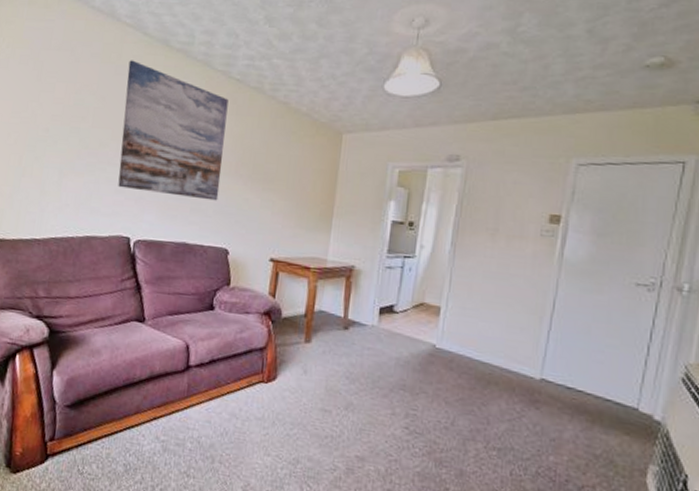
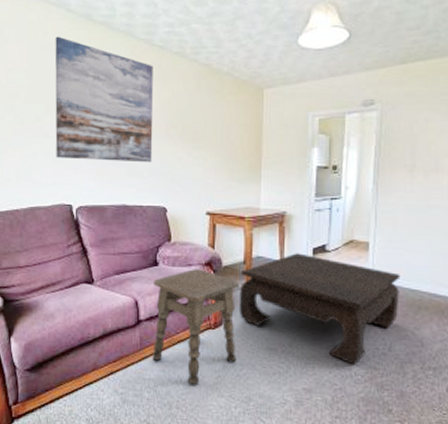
side table: none [198,317,298,442] -> present [152,269,239,387]
coffee table: none [294,310,472,437] -> present [238,253,401,365]

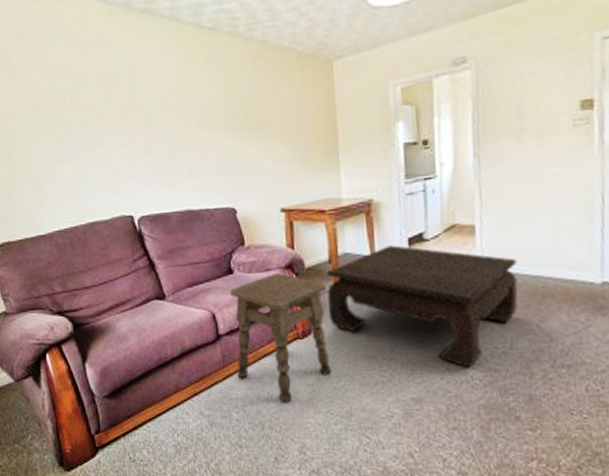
wall art: present [55,36,153,163] -> none [95,32,215,167]

